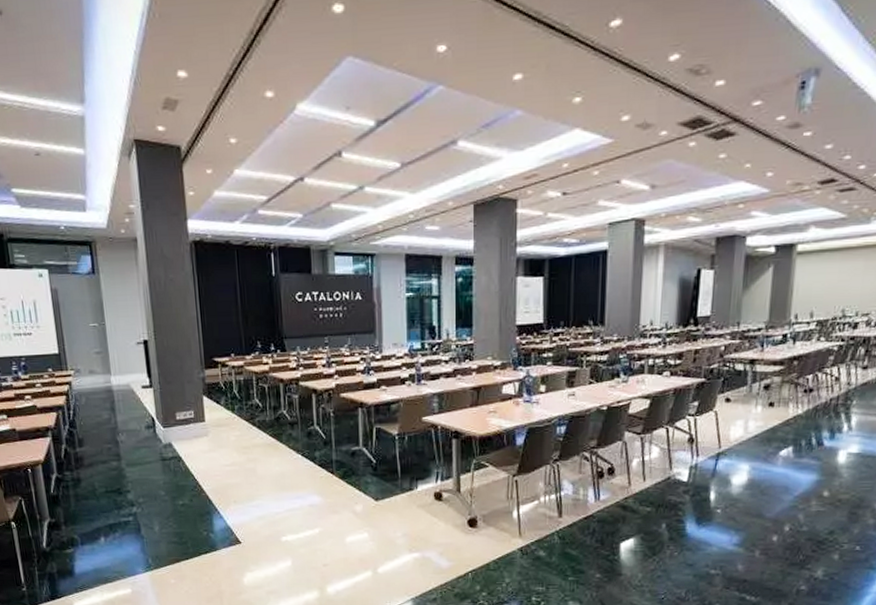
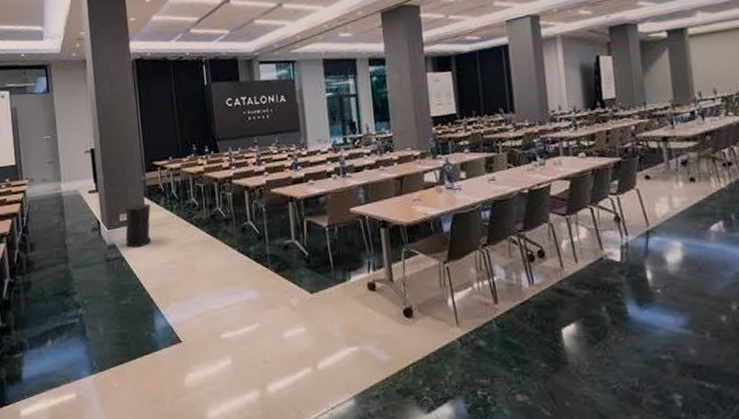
trash can: none [182,402,211,448] -> present [125,203,152,248]

